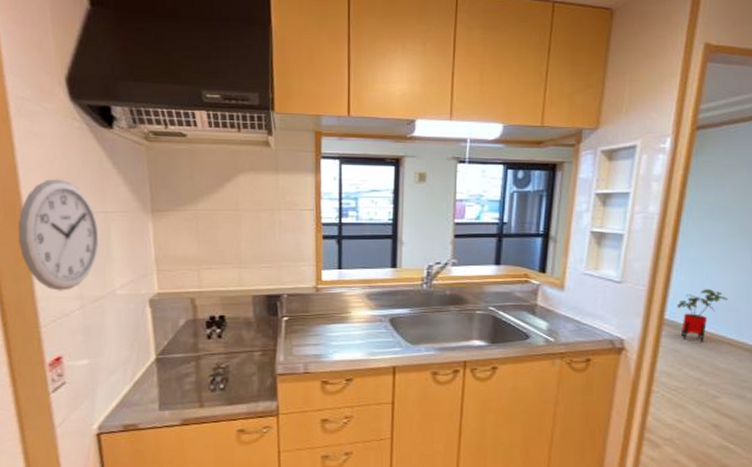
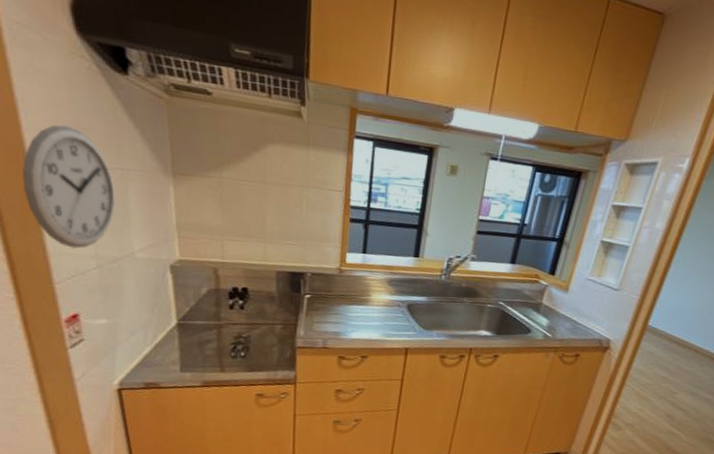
house plant: present [677,289,729,343] -> none [658,302,704,348]

